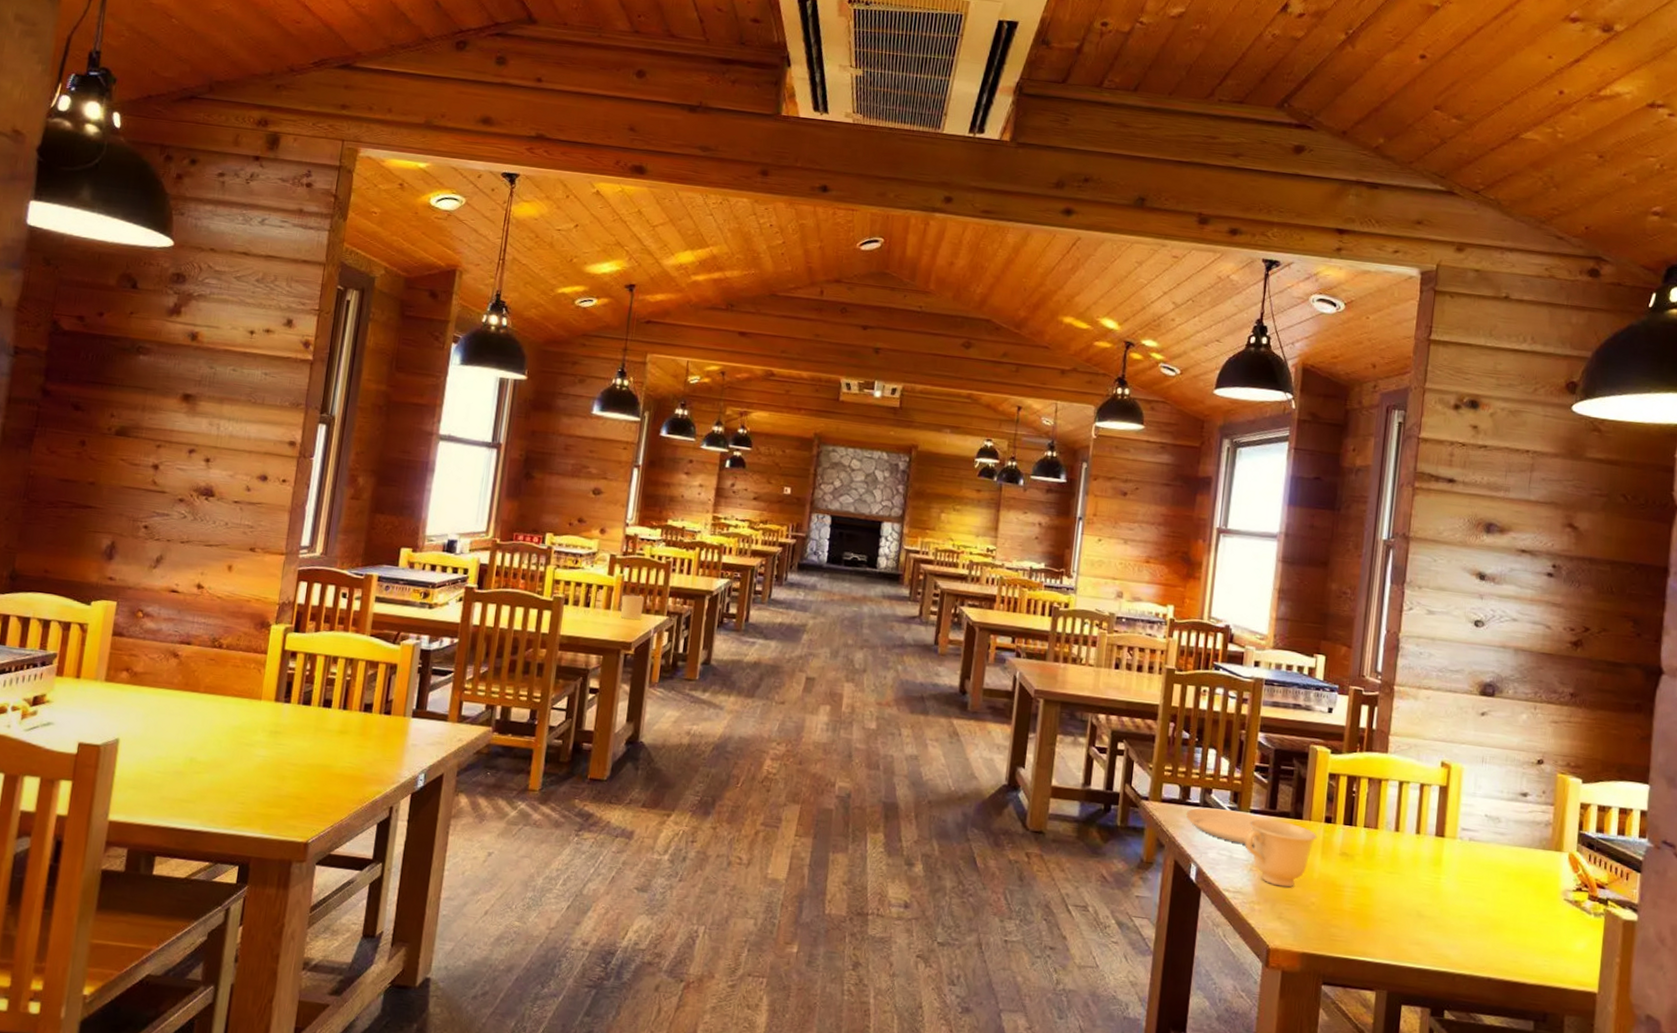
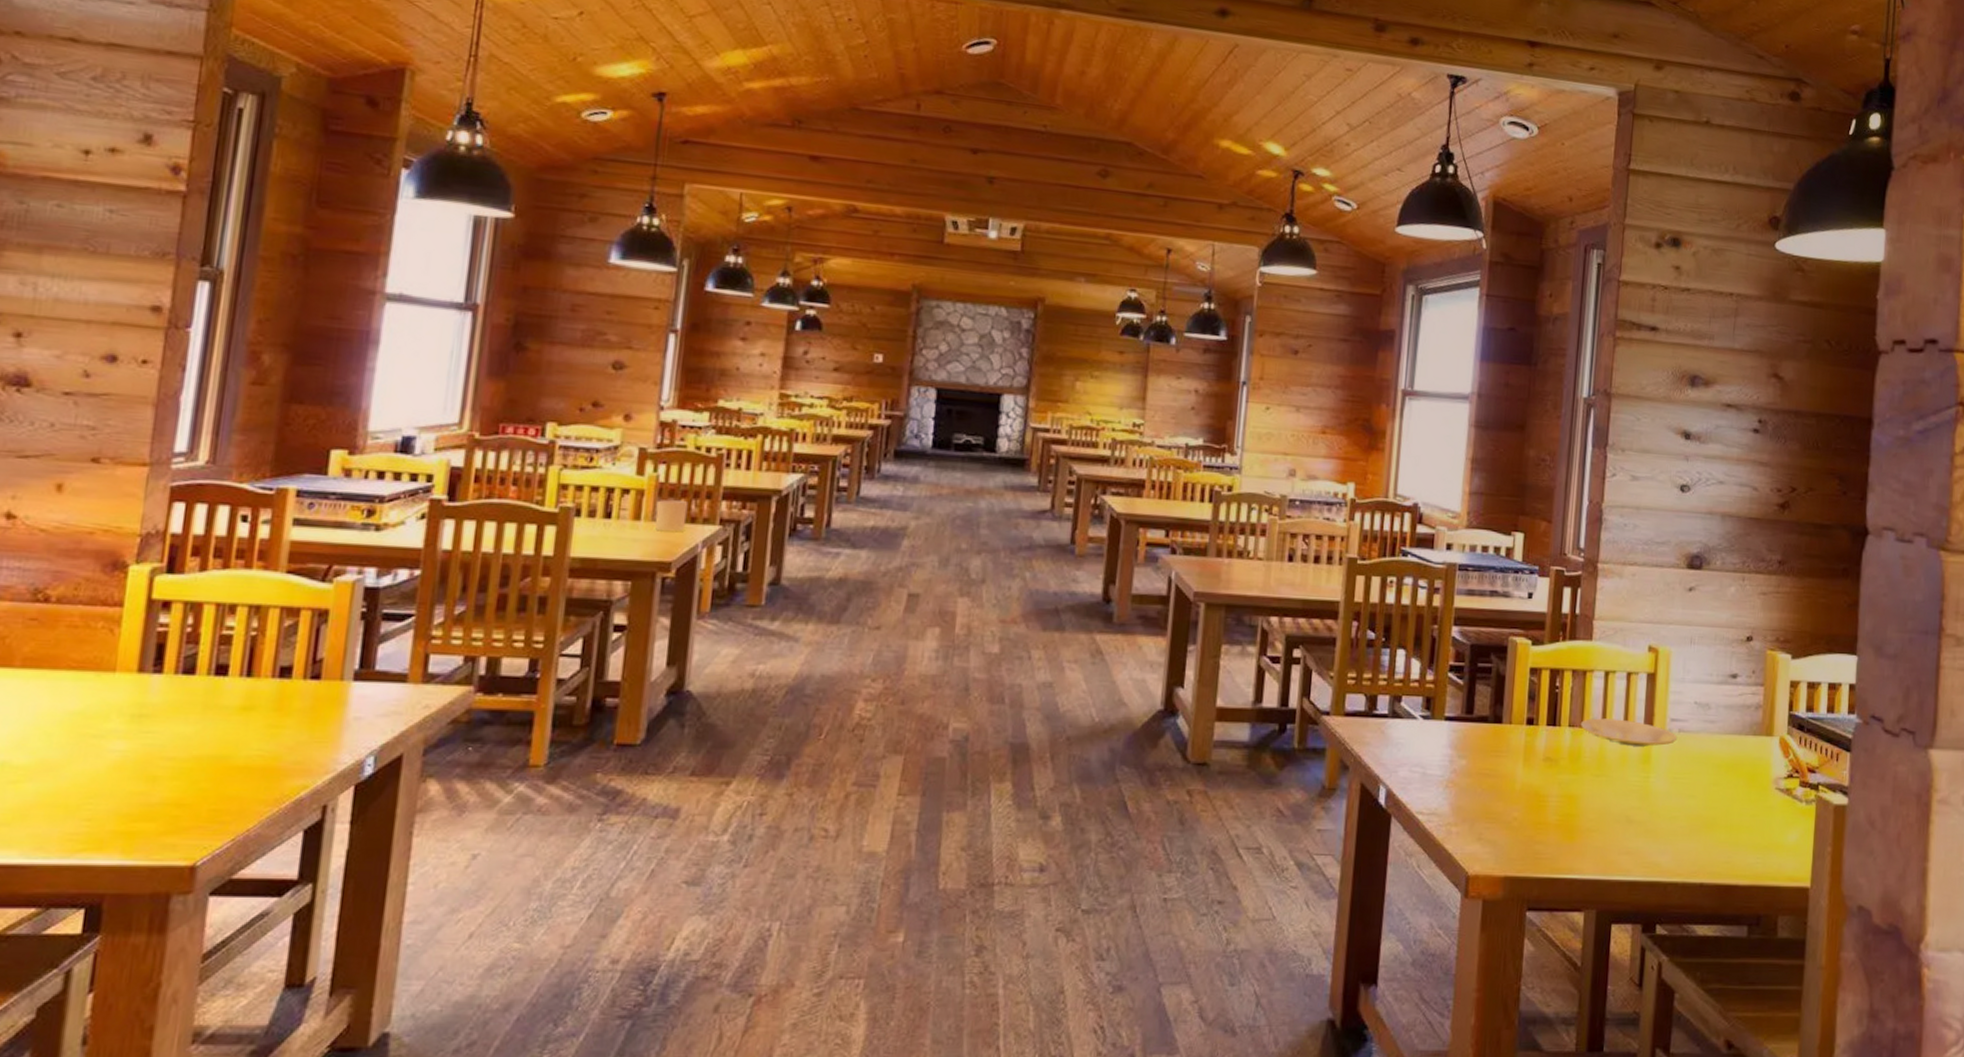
plate: present [1186,807,1272,845] -> none [1372,718,1469,758]
teacup: present [1245,818,1318,888] -> none [1439,726,1519,803]
plate: none [1375,821,1468,851] -> present [1580,718,1678,747]

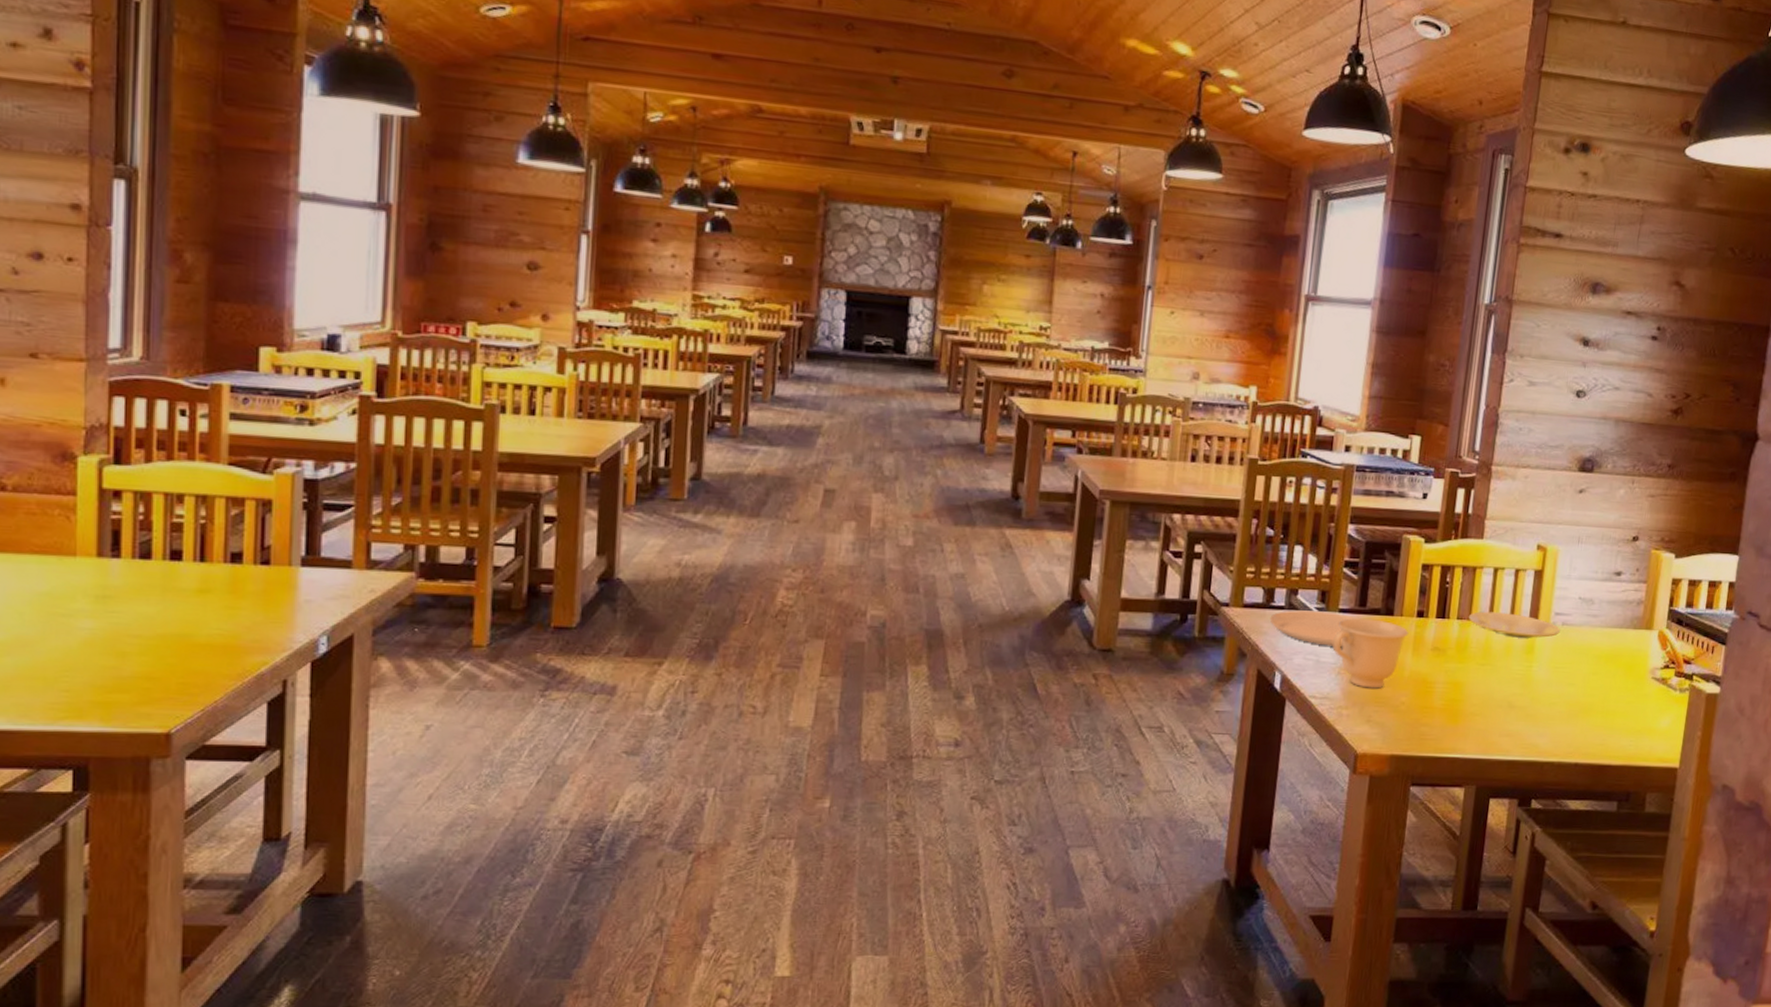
mug: present [654,500,689,533] -> none [577,397,609,429]
plate: none [1372,718,1469,758] -> present [1270,610,1361,647]
teacup: none [1439,726,1519,803] -> present [1332,618,1409,689]

